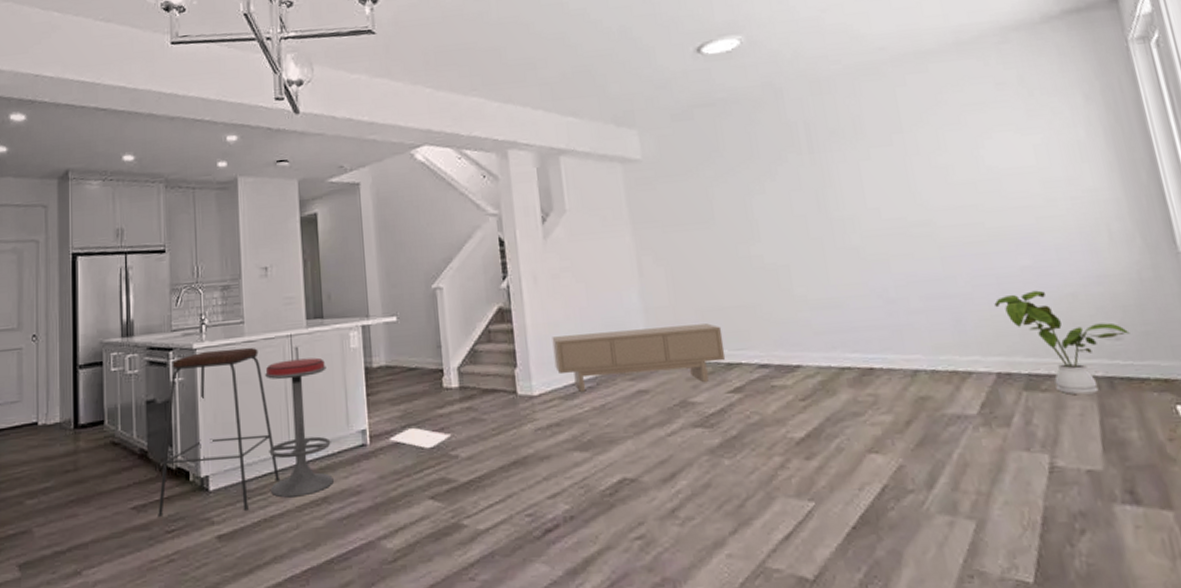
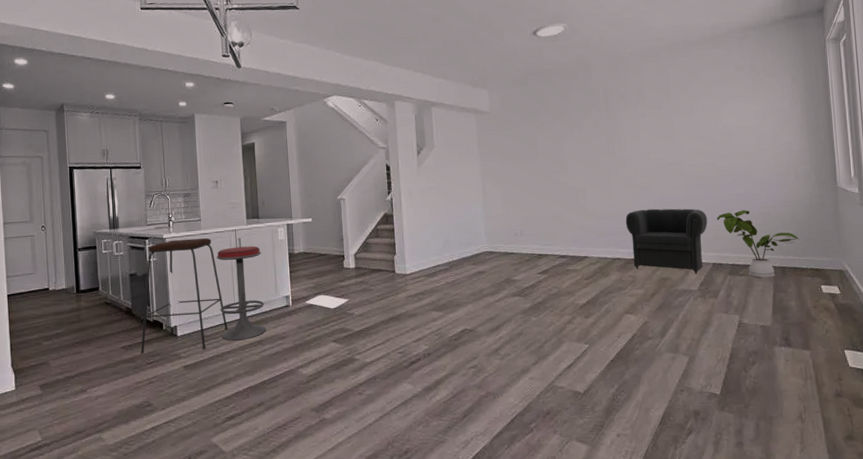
sideboard: present [552,323,726,393] -> none [421,227,538,273]
armchair: none [853,290,982,391] -> present [625,208,708,275]

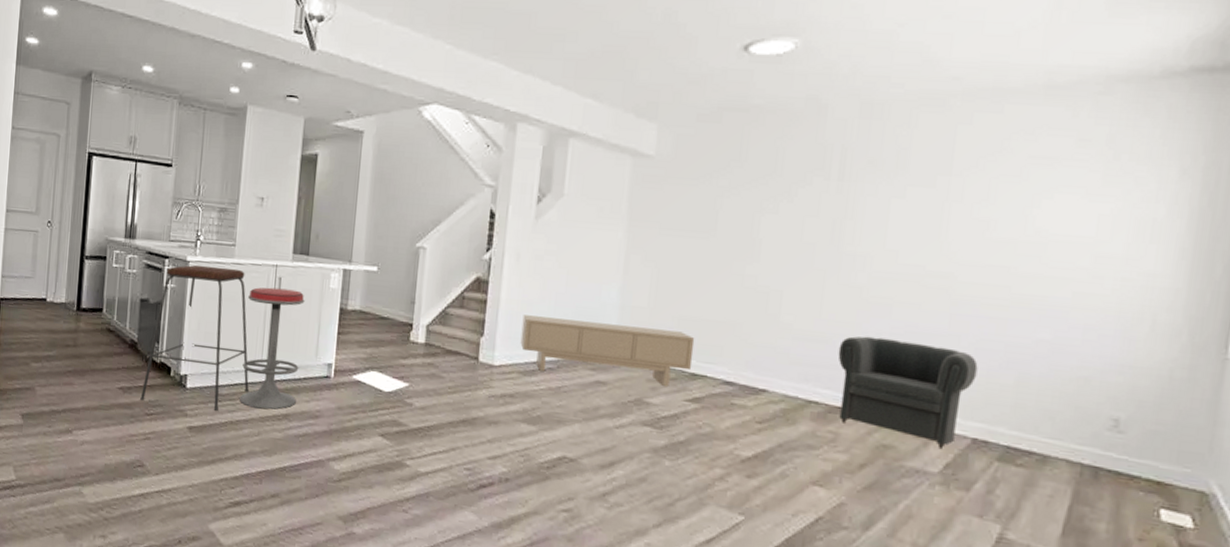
sideboard: none [421,227,538,273] -> present [520,315,695,388]
house plant: present [717,210,799,279] -> none [994,365,1136,480]

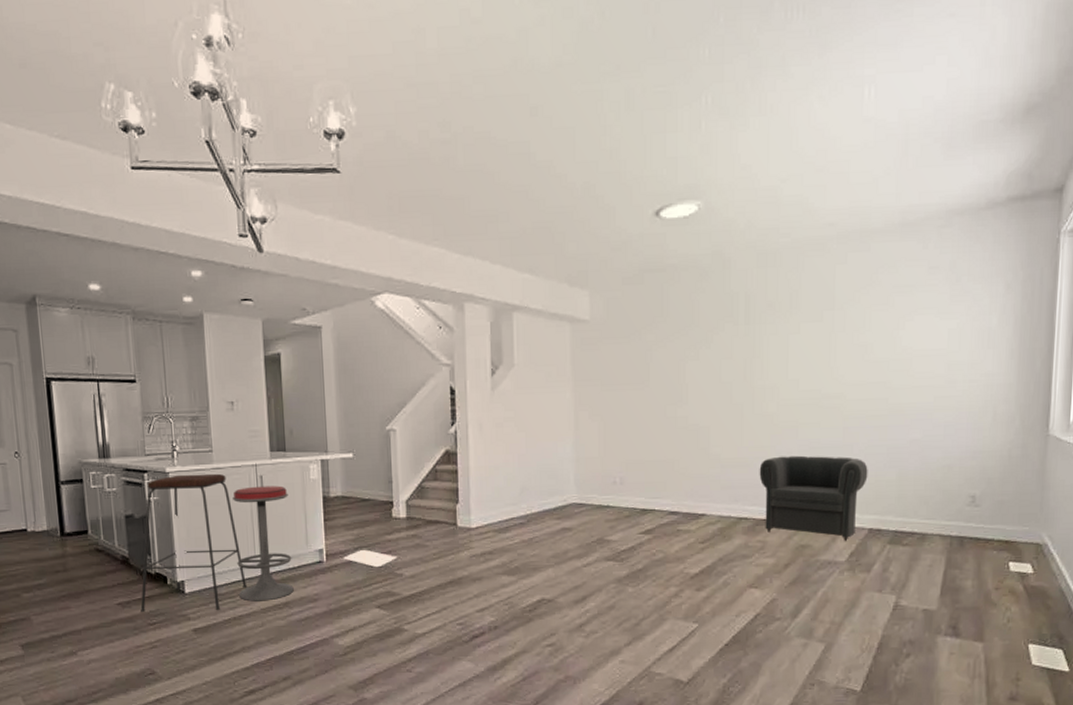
sideboard: present [520,315,695,388] -> none [491,474,642,528]

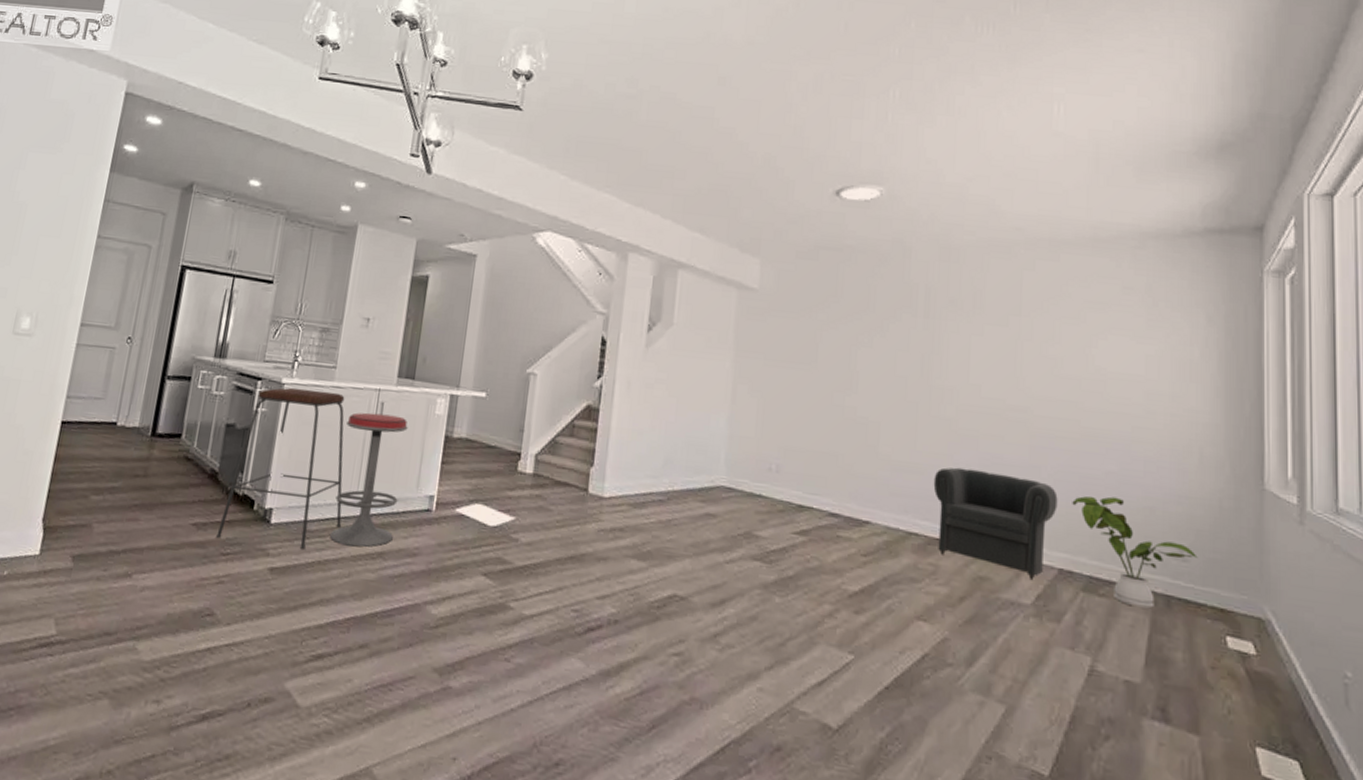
house plant: none [880,461,988,550] -> present [1072,495,1198,609]

